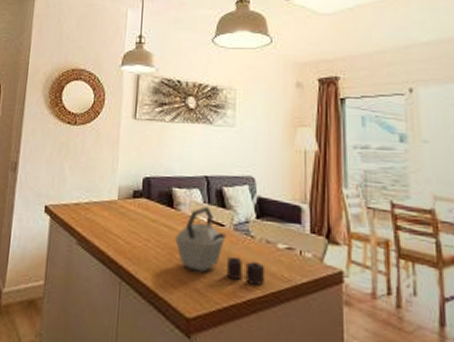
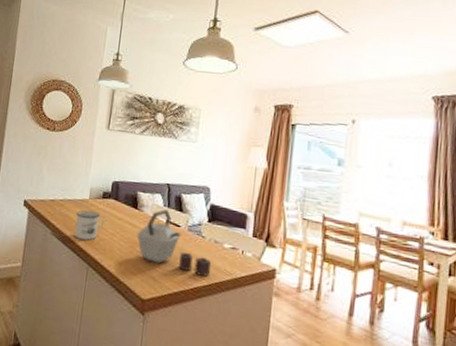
mug: none [103,214,137,249] -> present [74,210,105,240]

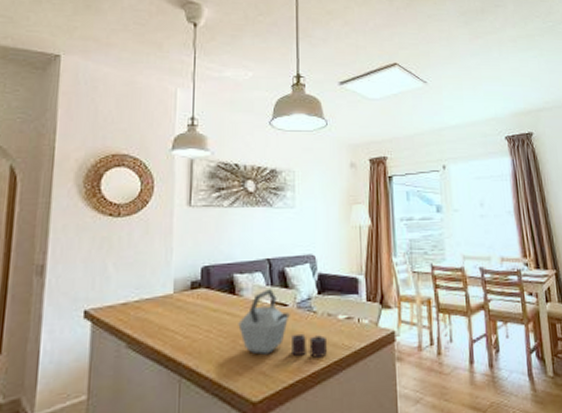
mug: present [74,210,105,240] -> none [158,308,196,346]

